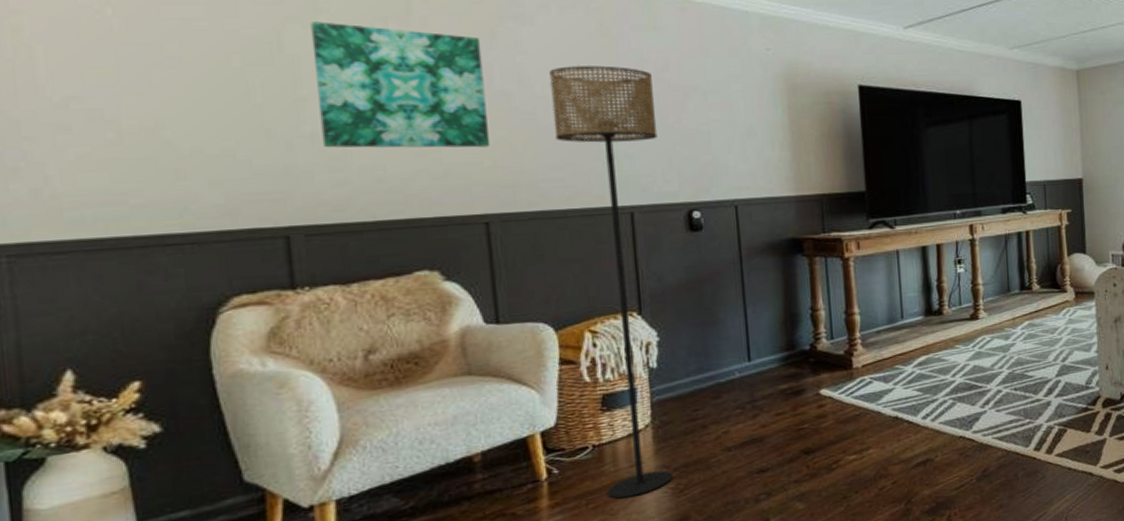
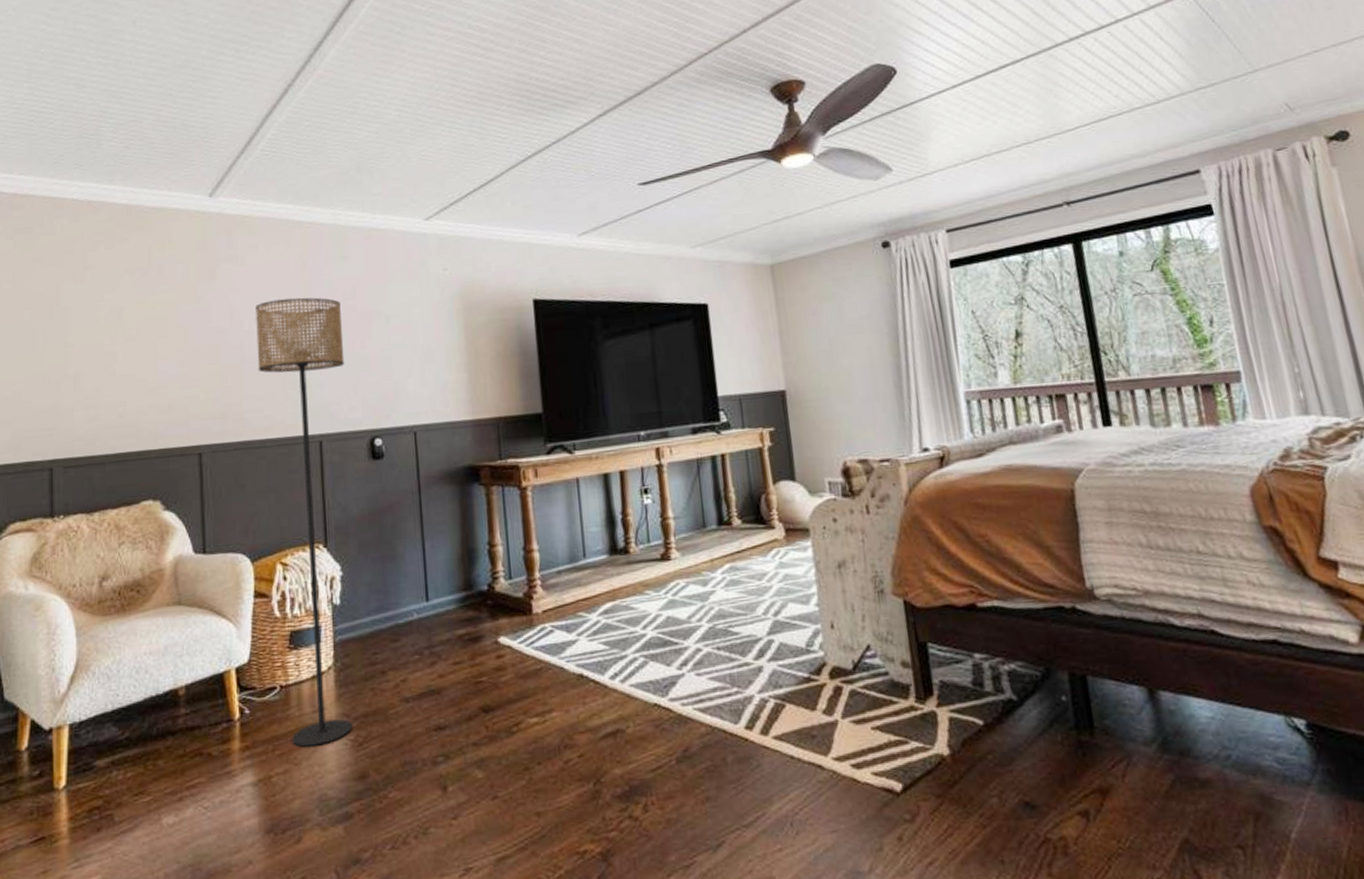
wall art: present [310,21,491,148] -> none [80,276,206,388]

